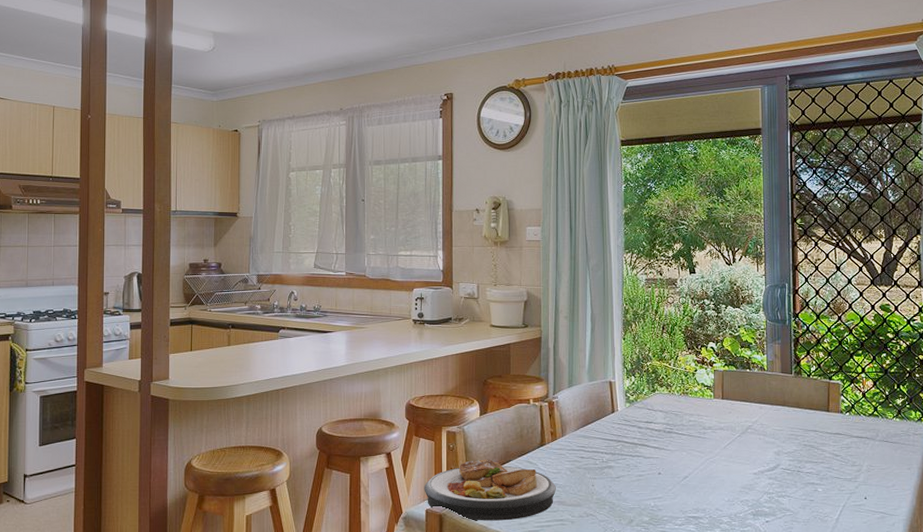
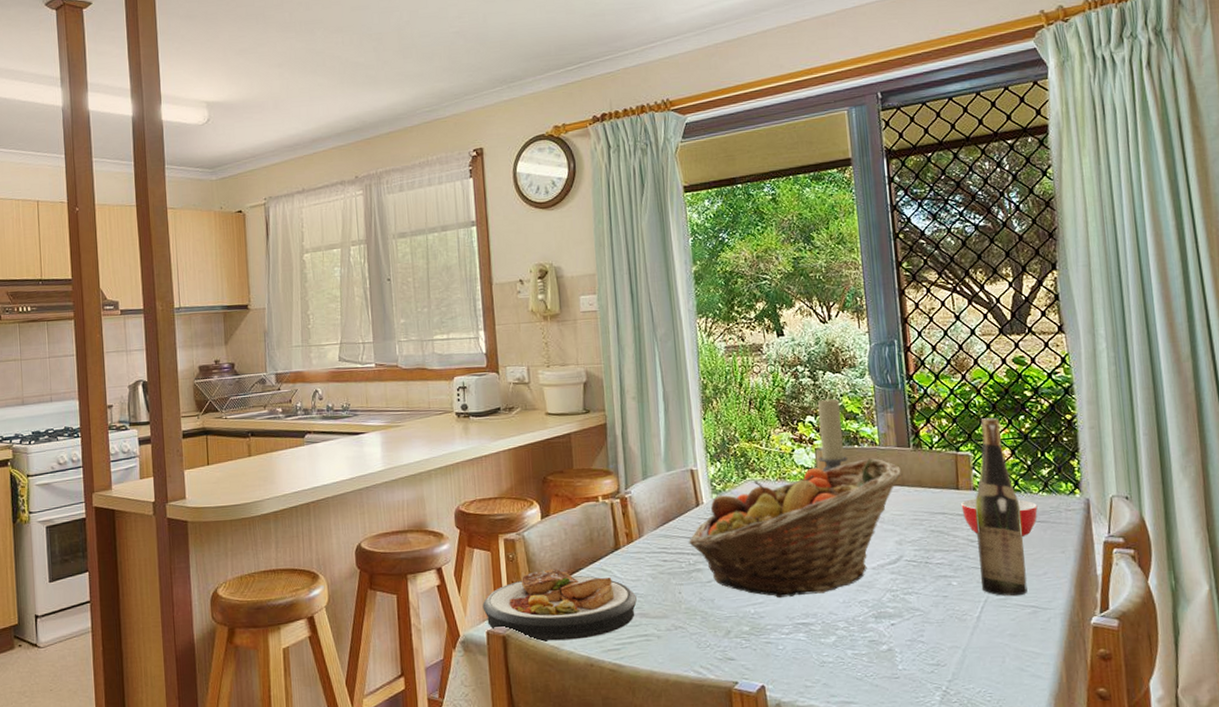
fruit basket: none [603,381,784,495] -> present [689,458,902,599]
candle holder: none [716,328,741,390] -> present [817,398,848,472]
bowl: none [830,420,891,454] -> present [961,498,1038,536]
wine bottle: none [841,354,878,503] -> present [974,418,1028,597]

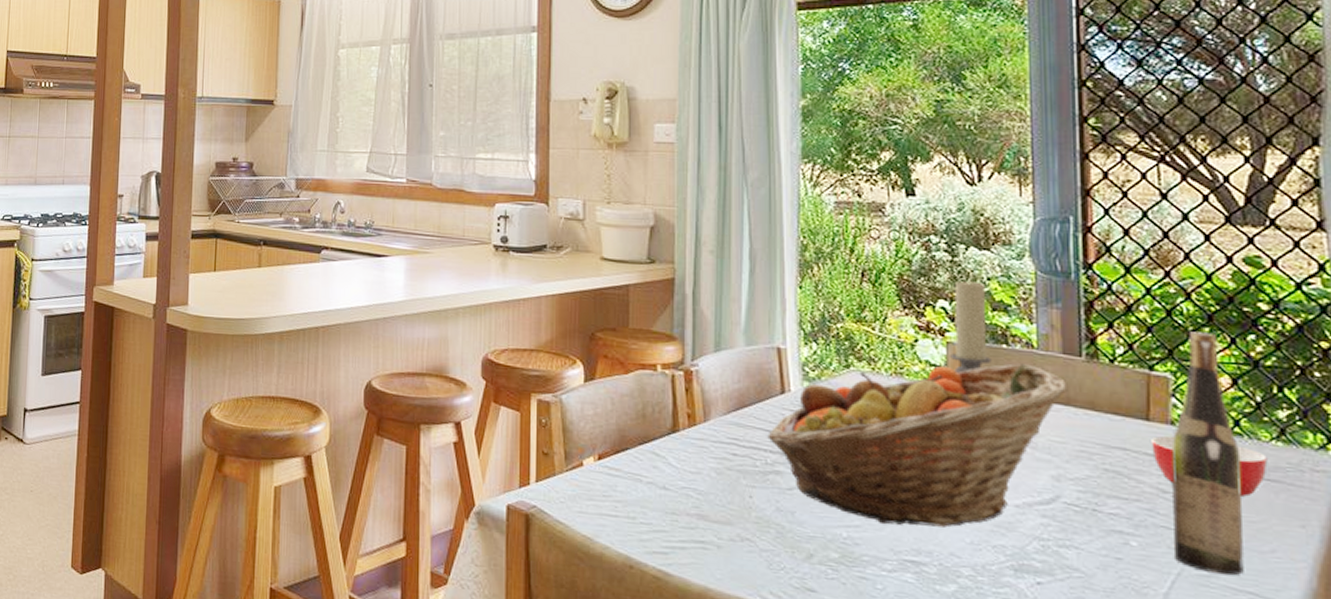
plate: present [482,569,637,641] -> none [505,443,694,534]

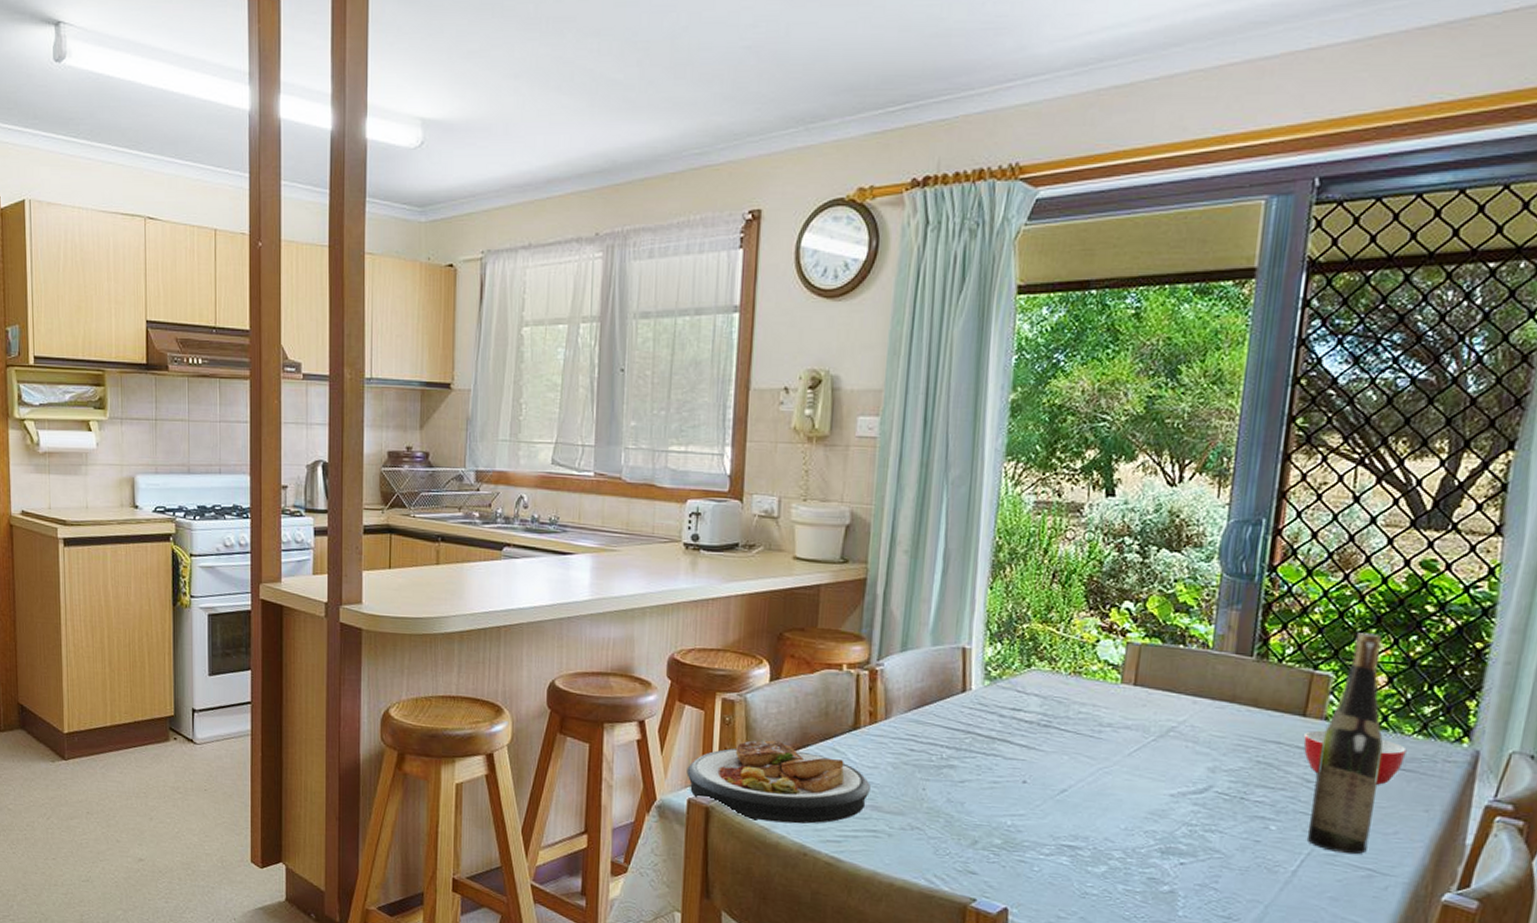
plate: none [505,443,694,534] -> present [686,740,870,824]
fruit basket: present [768,363,1068,528] -> none [945,663,1235,815]
candle holder: present [950,280,992,373] -> none [1128,582,1172,672]

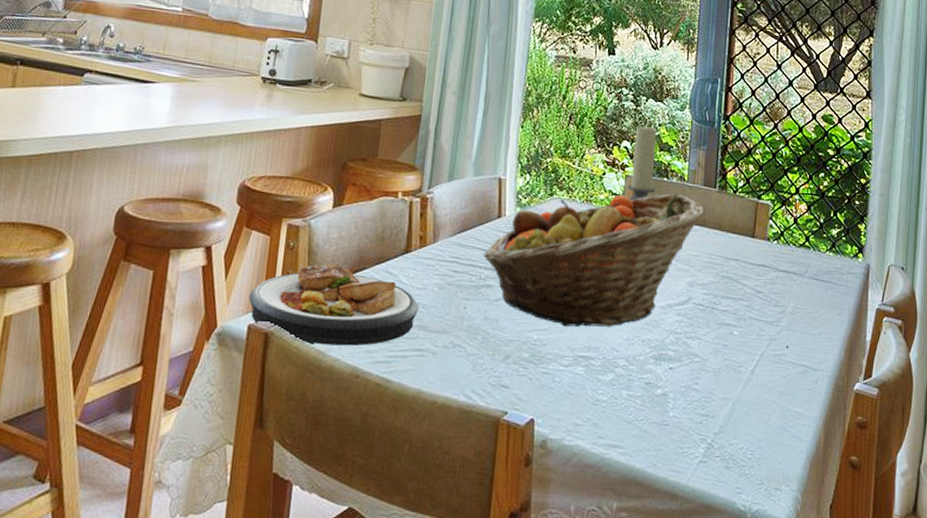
fruit basket: none [945,663,1235,815] -> present [483,193,705,327]
candle holder: none [1128,582,1172,672] -> present [627,125,658,201]
bowl: present [1303,730,1407,785] -> none [754,249,823,294]
wine bottle: present [1306,632,1384,855] -> none [760,170,808,354]

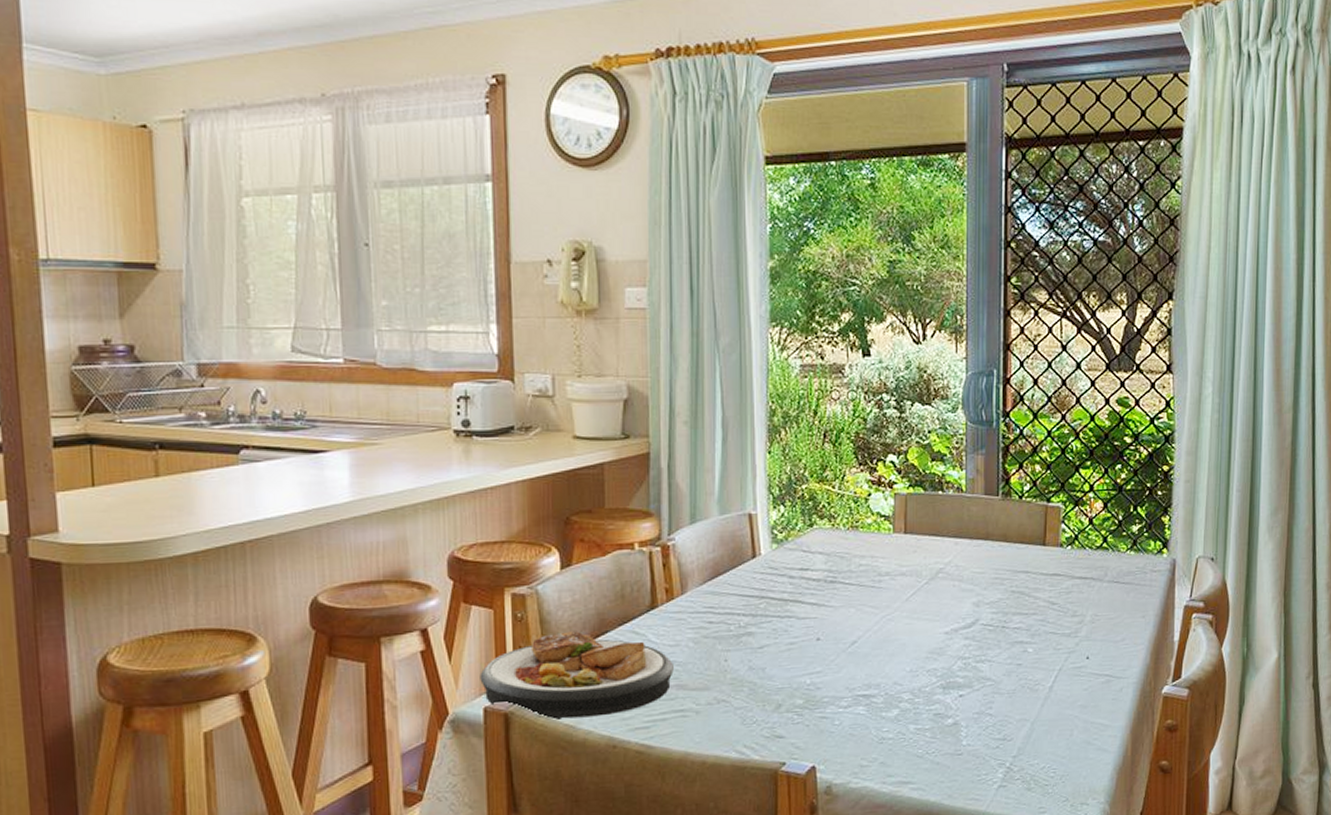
fruit basket: present [483,193,705,327] -> none [740,507,987,667]
candle holder: present [627,125,658,201] -> none [897,434,930,521]

